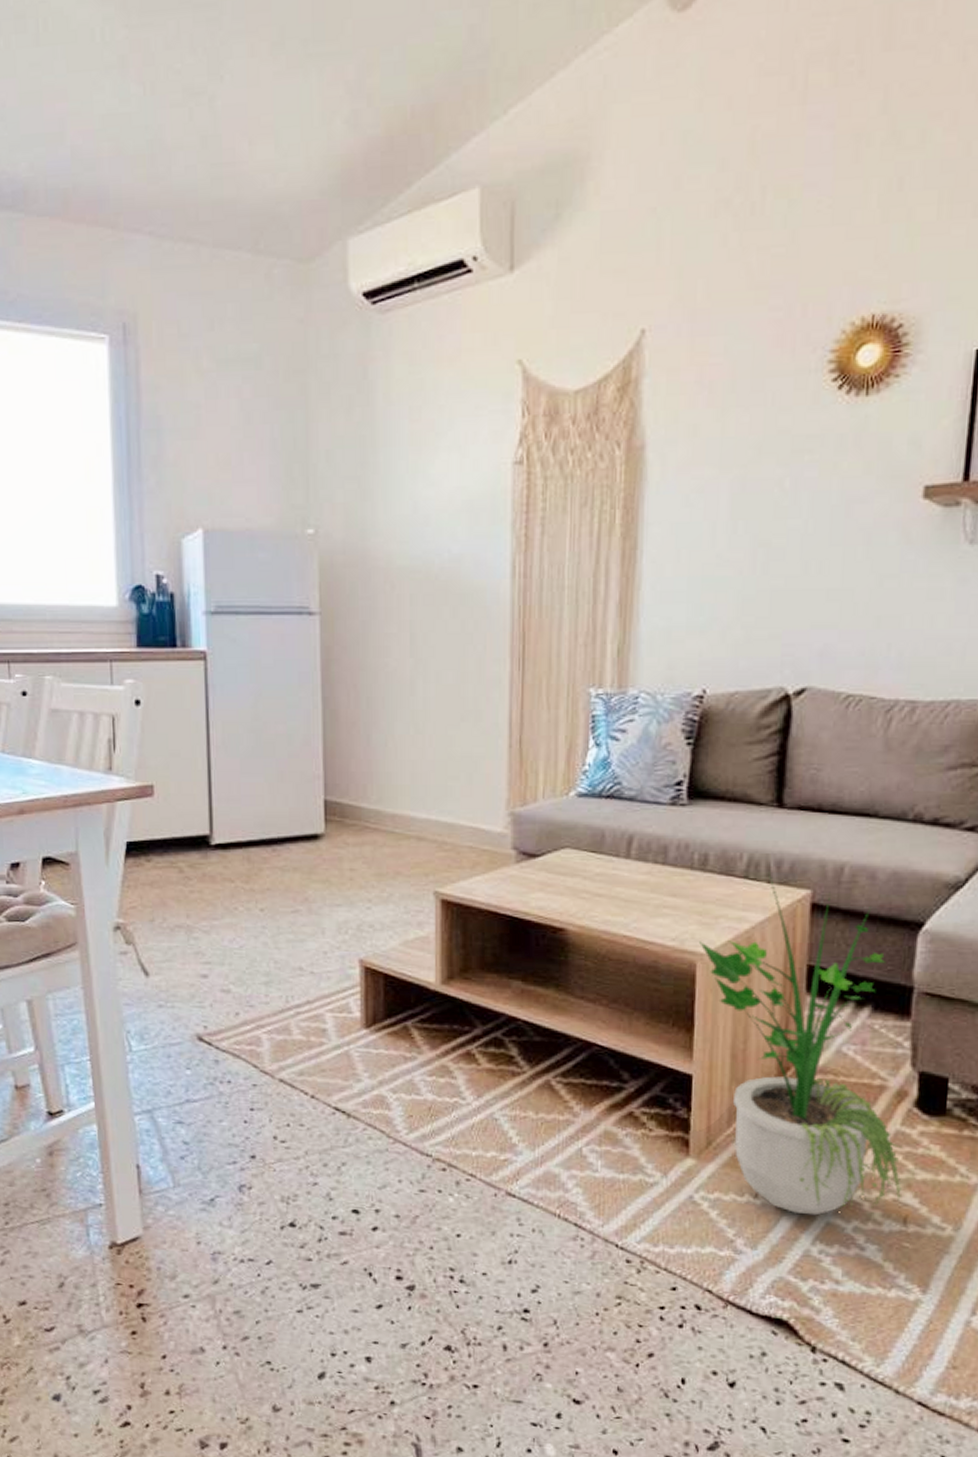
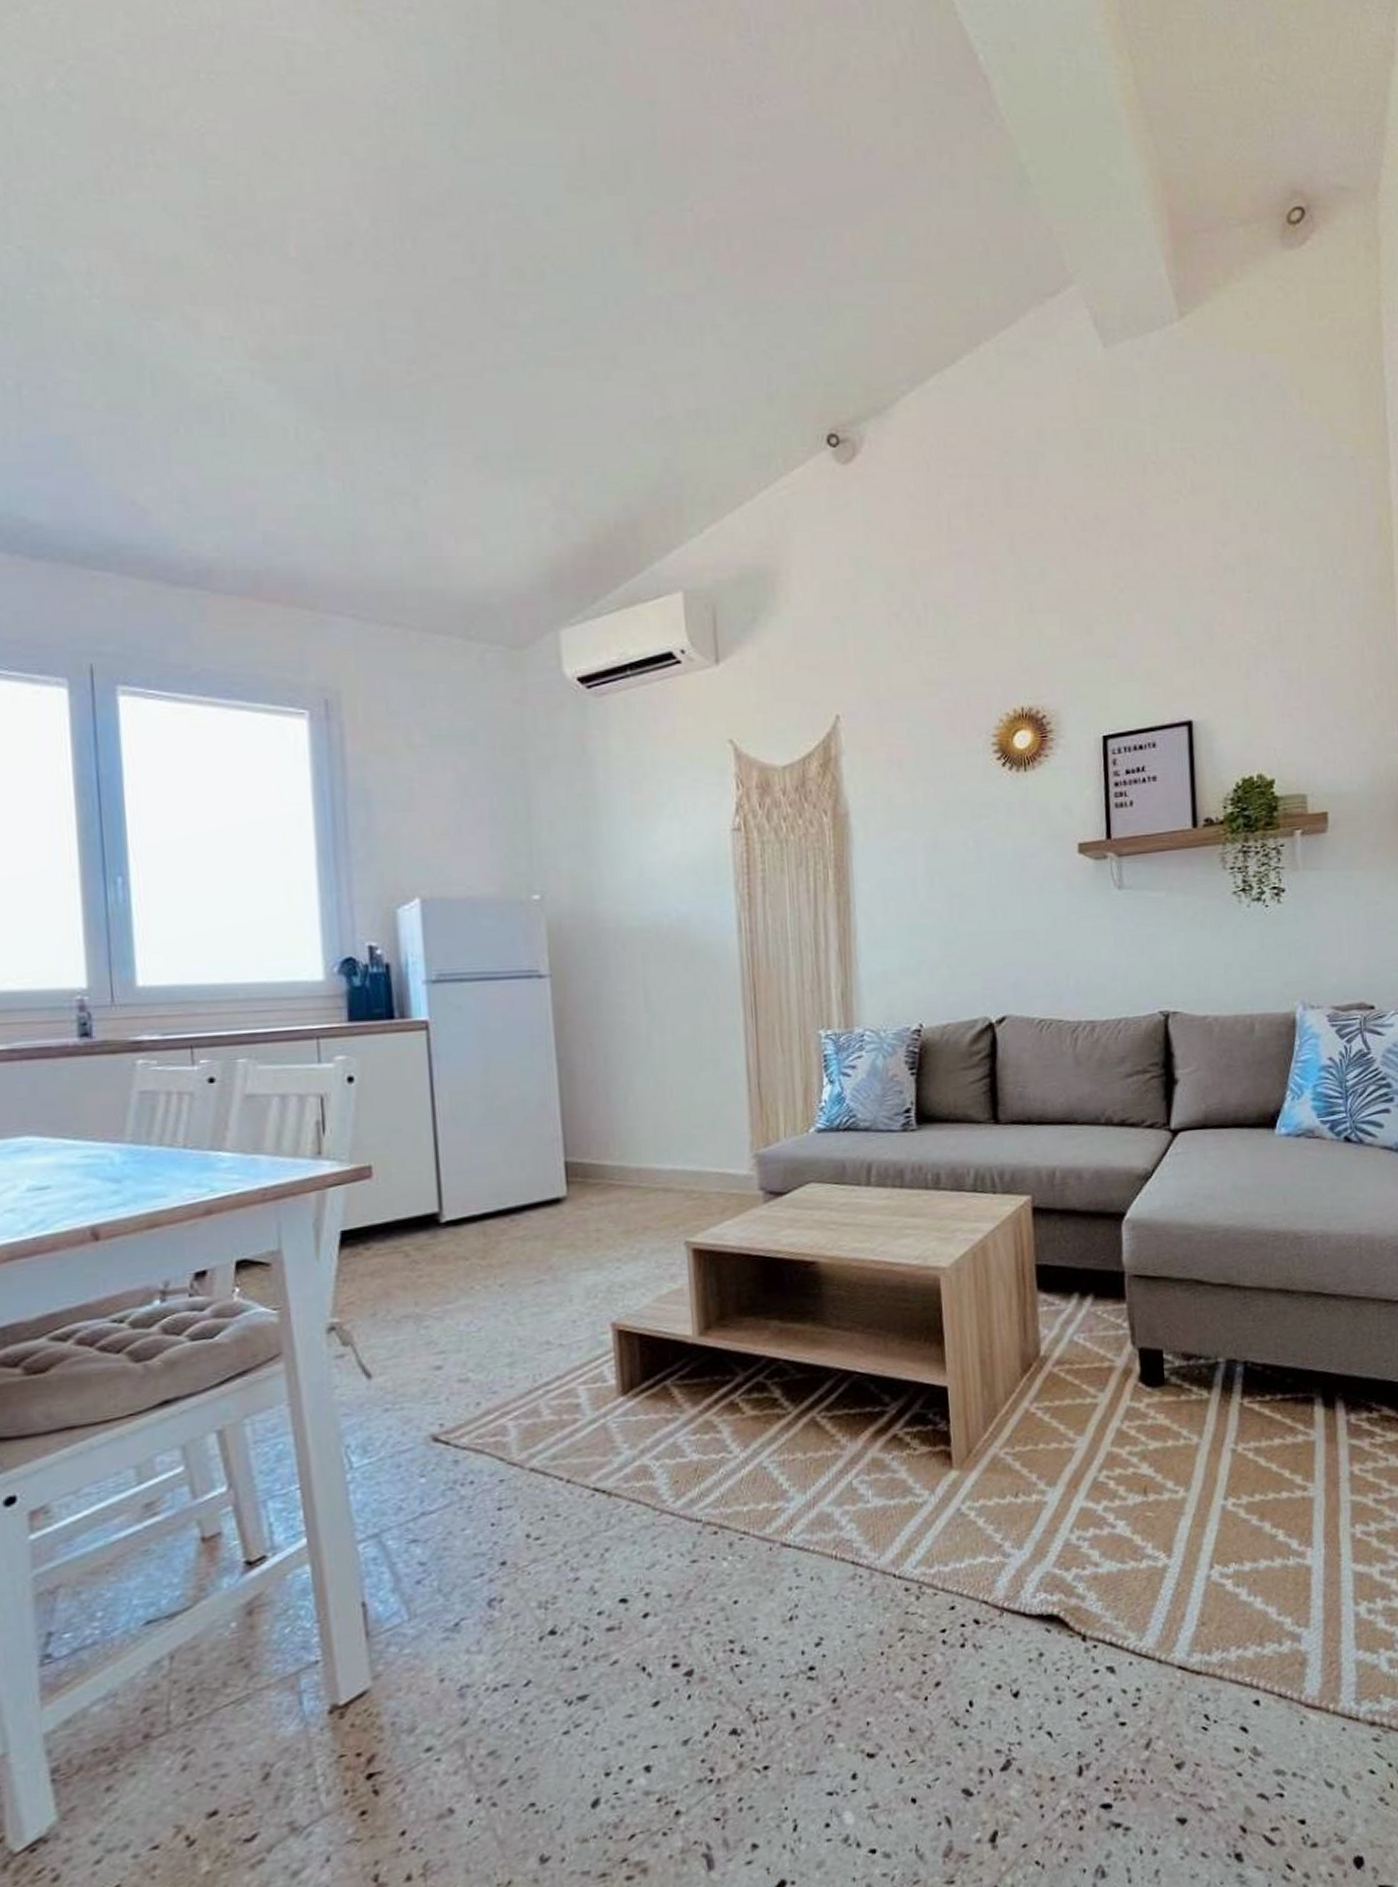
potted plant: present [699,876,903,1216] -> none [940,1187,1139,1505]

